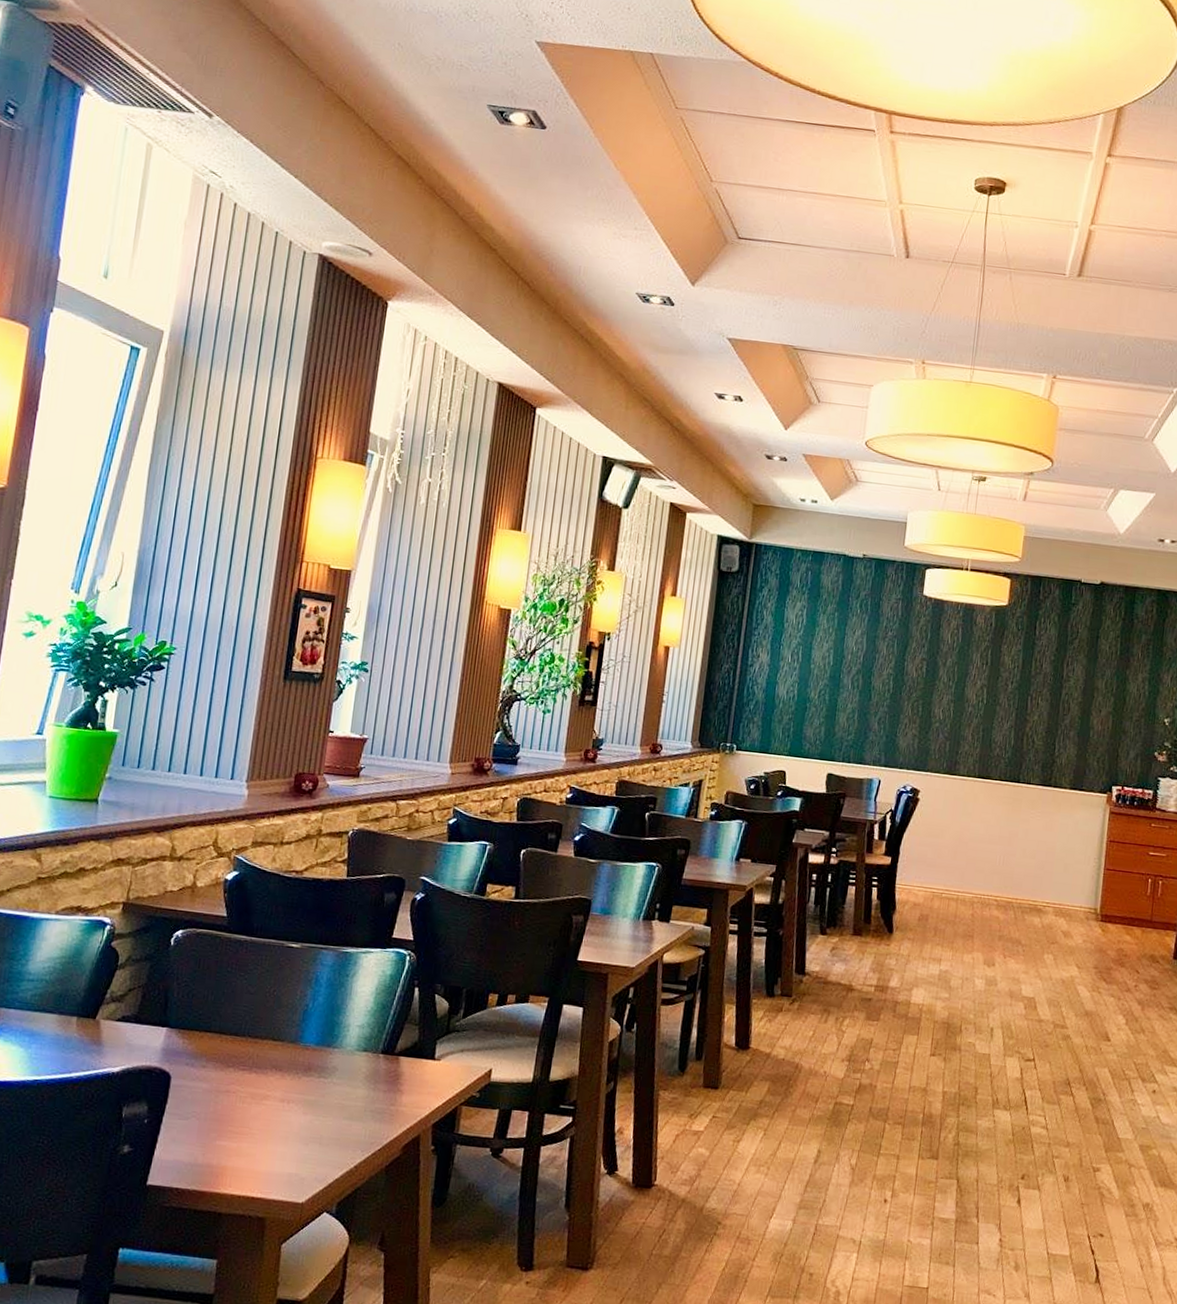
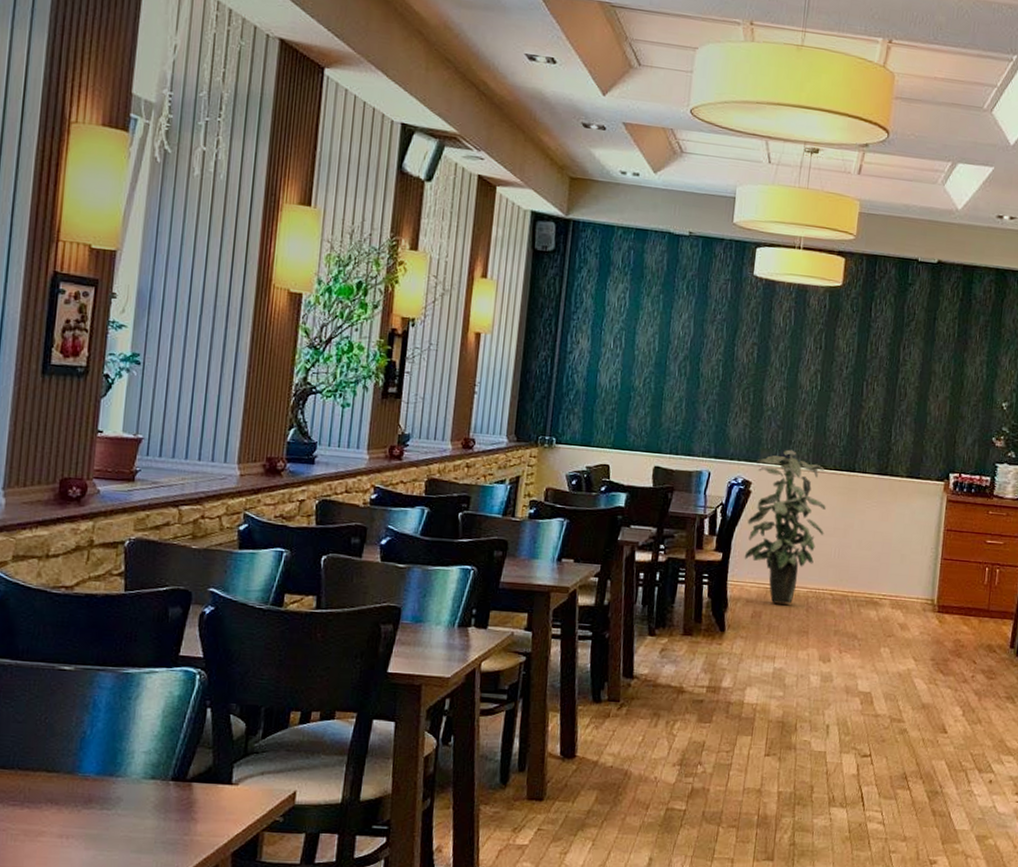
indoor plant: none [912,759,991,909] -> present [744,449,826,604]

